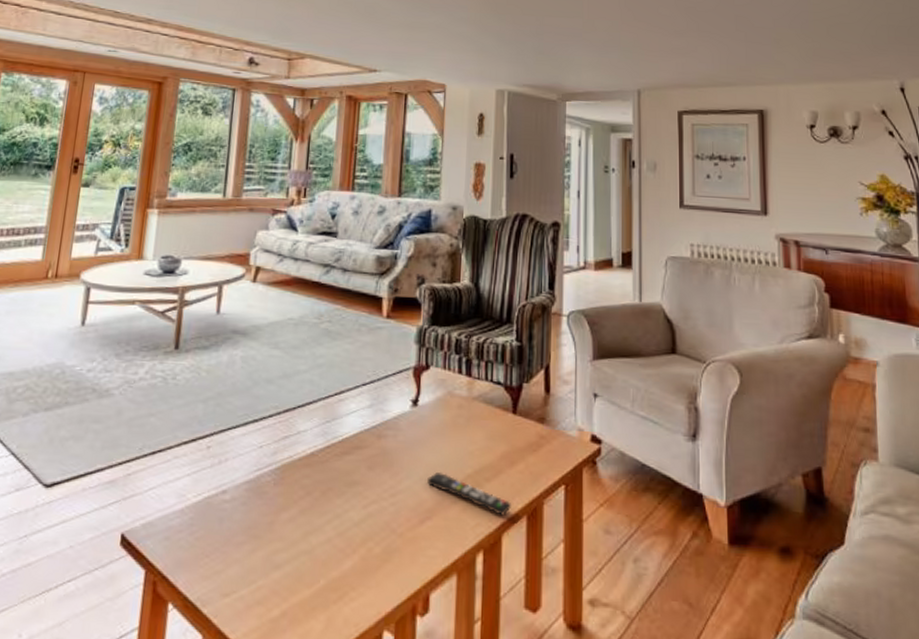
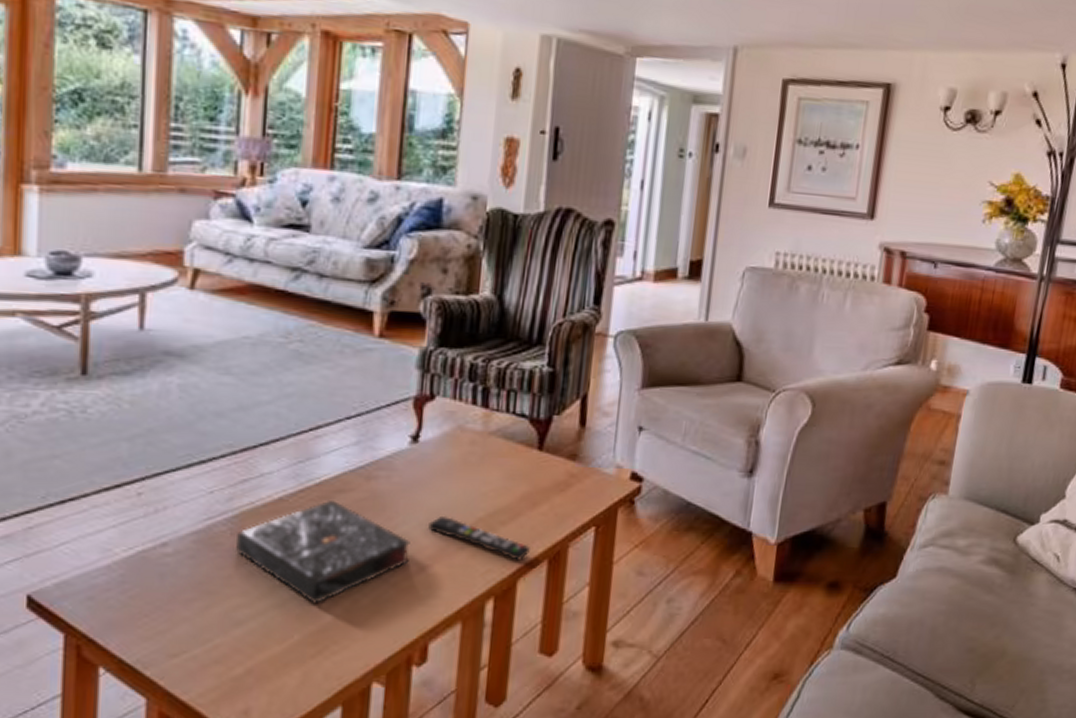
book: none [277,455,413,551] -> present [236,499,411,604]

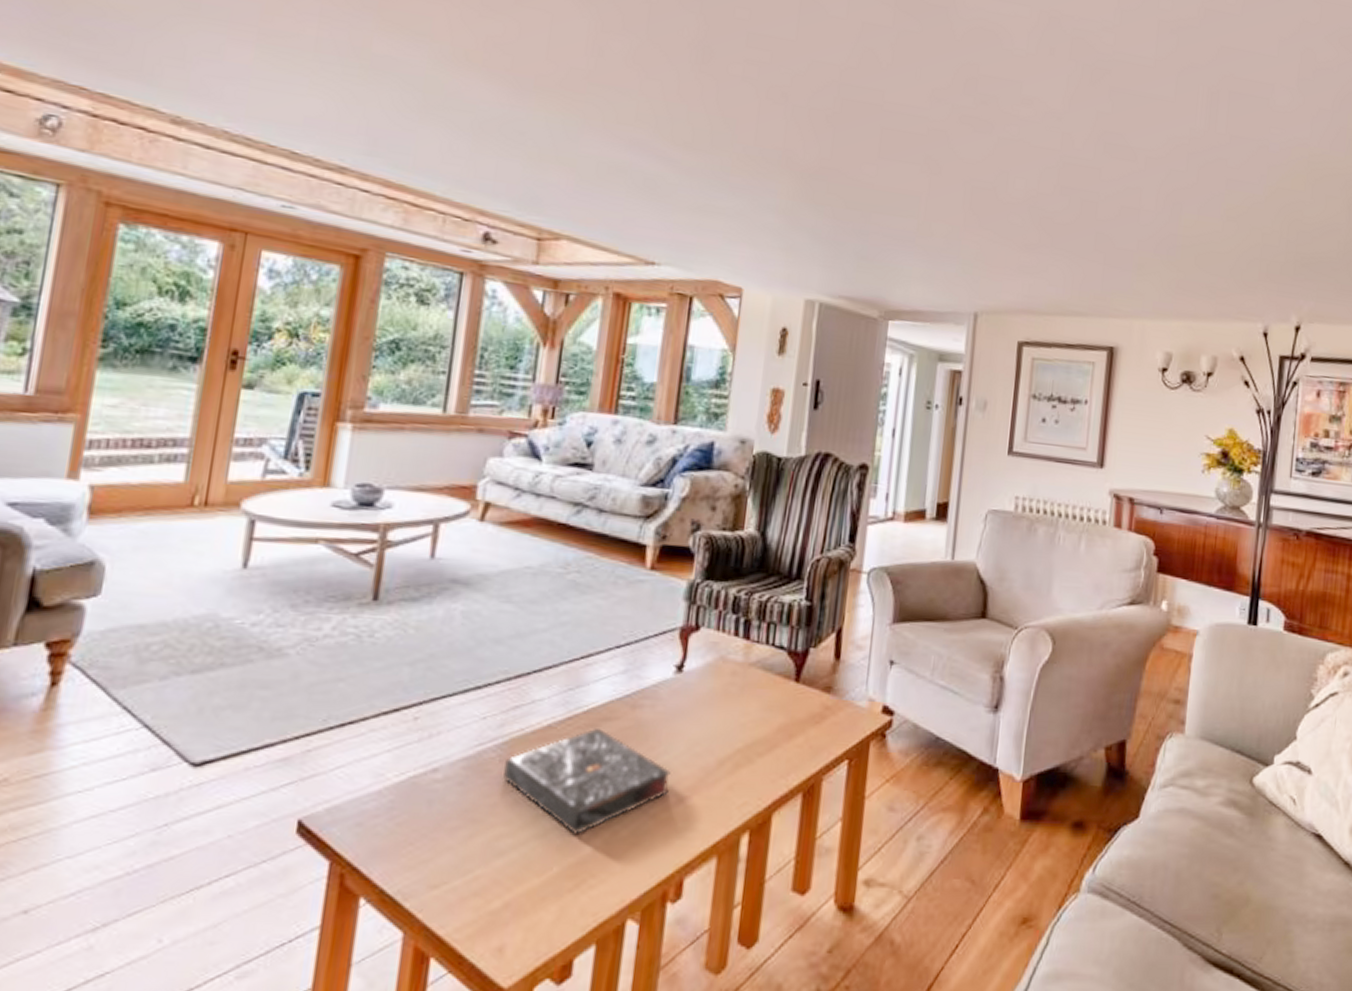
remote control: present [428,515,530,561] -> none [689,745,785,793]

